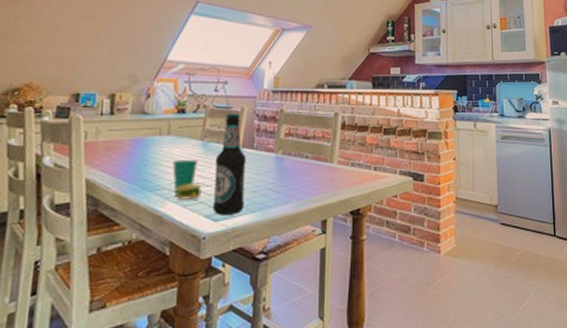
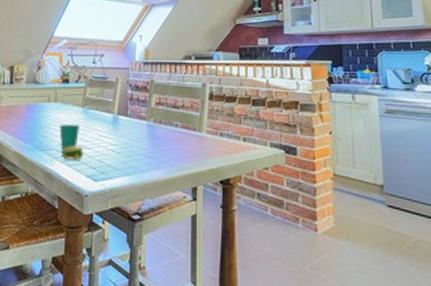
bottle: present [212,114,246,215] -> none [92,84,121,176]

